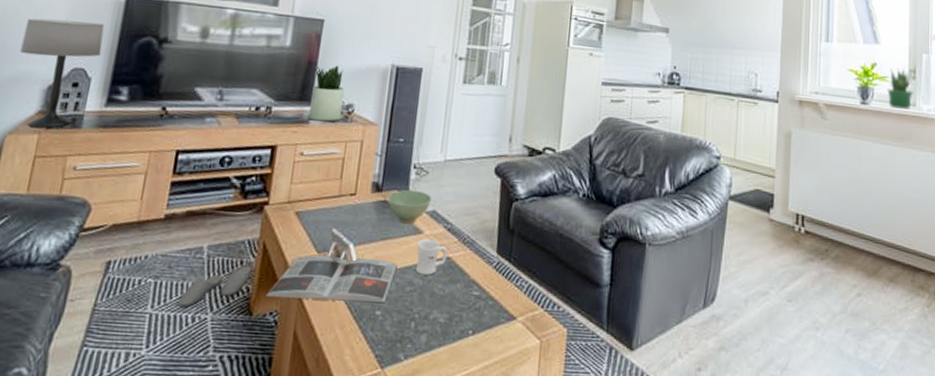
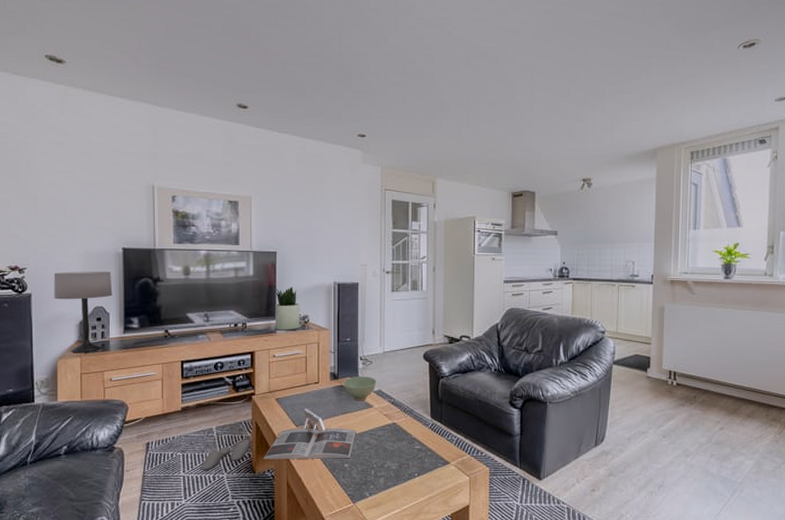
mug: present [415,238,448,275] -> none [370,410,393,437]
planter: present [887,68,914,110] -> none [748,245,772,280]

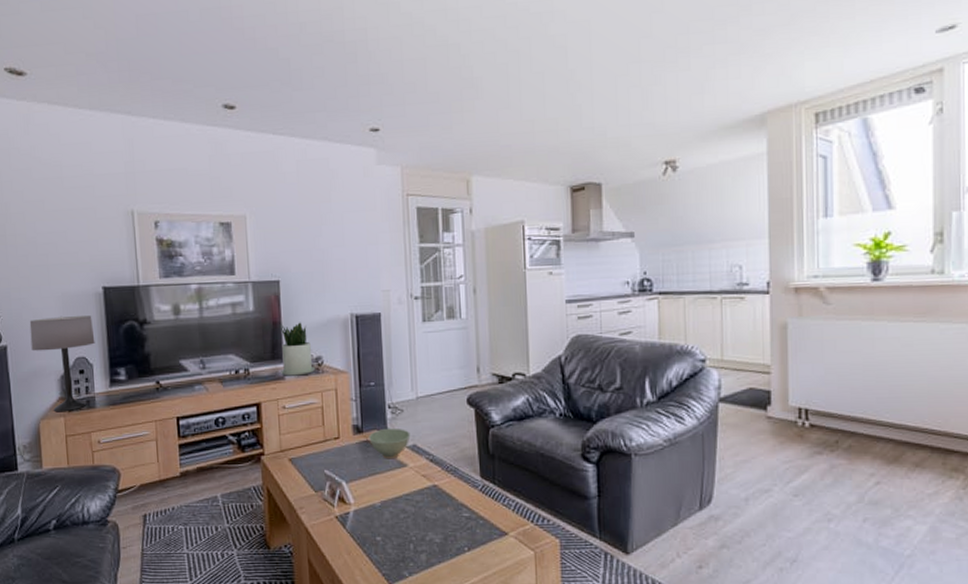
slippers: present [201,439,249,470] -> none [207,508,261,546]
magazine: present [263,428,356,460] -> none [278,493,389,533]

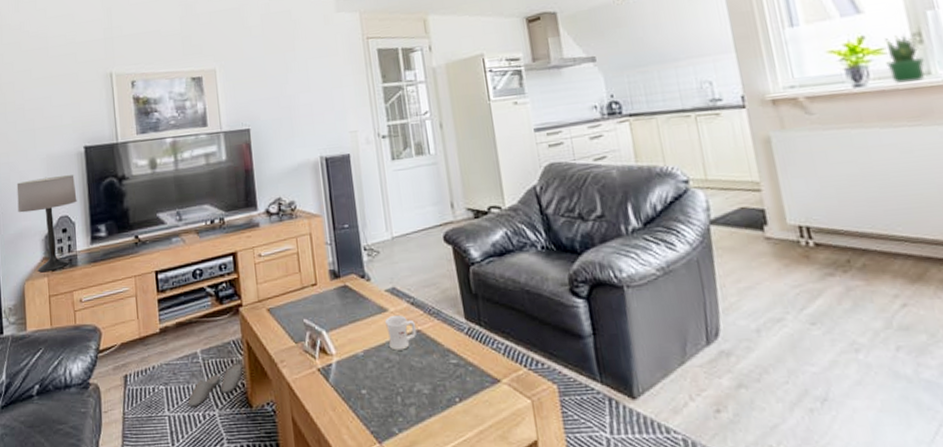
slippers: none [207,508,261,546] -> present [188,363,242,407]
planter: present [281,322,316,376] -> none [253,168,289,223]
bowl: present [369,428,411,459] -> none [346,270,389,305]
mug: none [404,470,434,503] -> present [385,314,418,351]
planter: none [906,232,942,280] -> present [884,33,925,83]

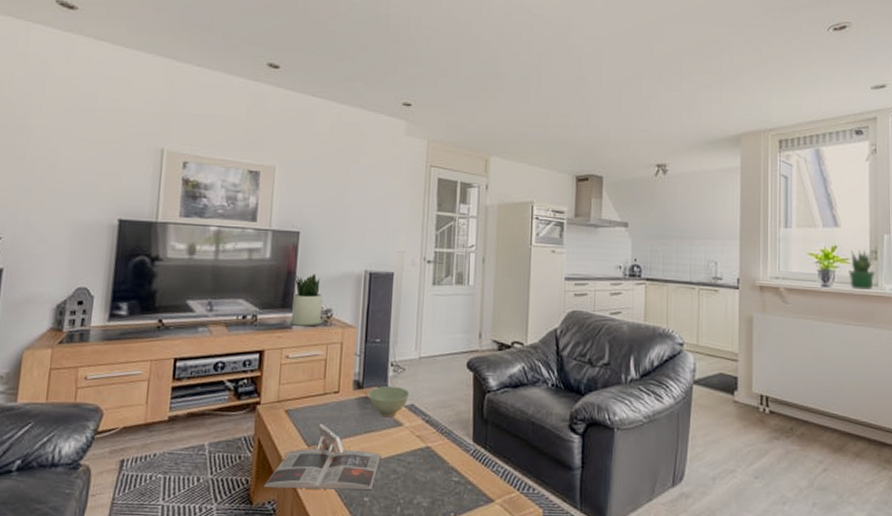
table lamp: present [16,175,77,273] -> none [29,243,102,344]
slippers: present [188,363,242,407] -> none [185,460,249,499]
planter: none [253,168,289,223] -> present [289,273,324,327]
magazine: none [260,341,372,390] -> present [263,448,381,491]
bowl: none [346,270,389,305] -> present [368,385,410,418]
mug: present [385,314,418,351] -> none [398,430,427,464]

